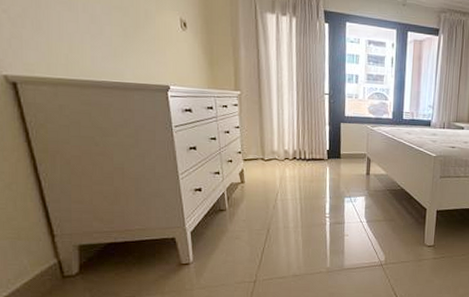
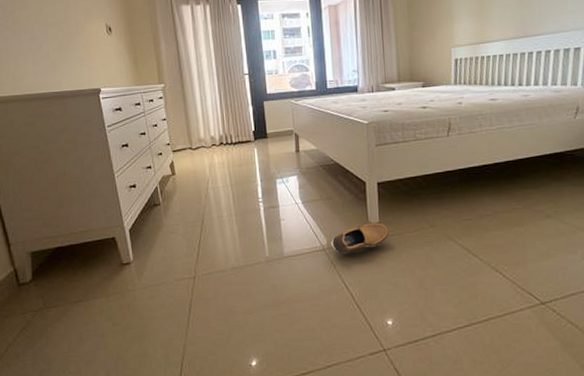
shoe: none [389,244,441,269] -> present [331,222,389,253]

